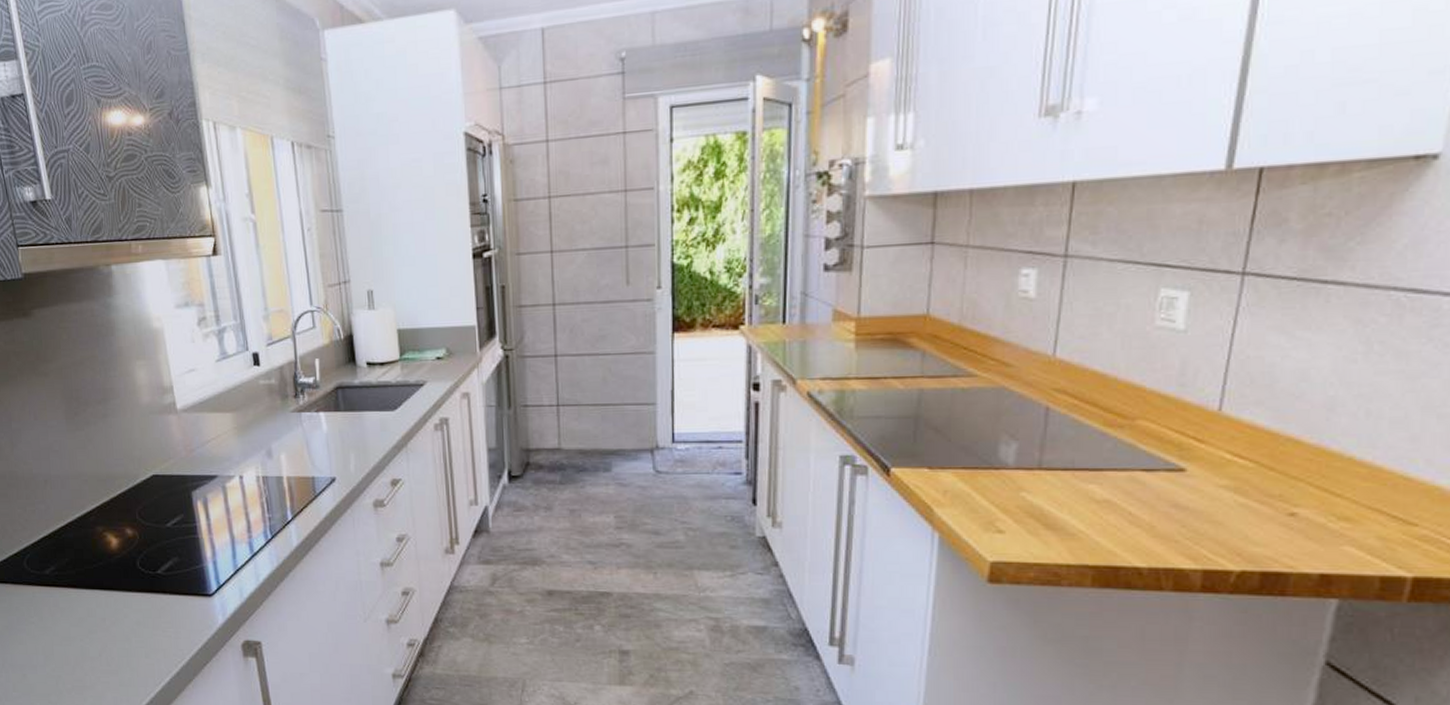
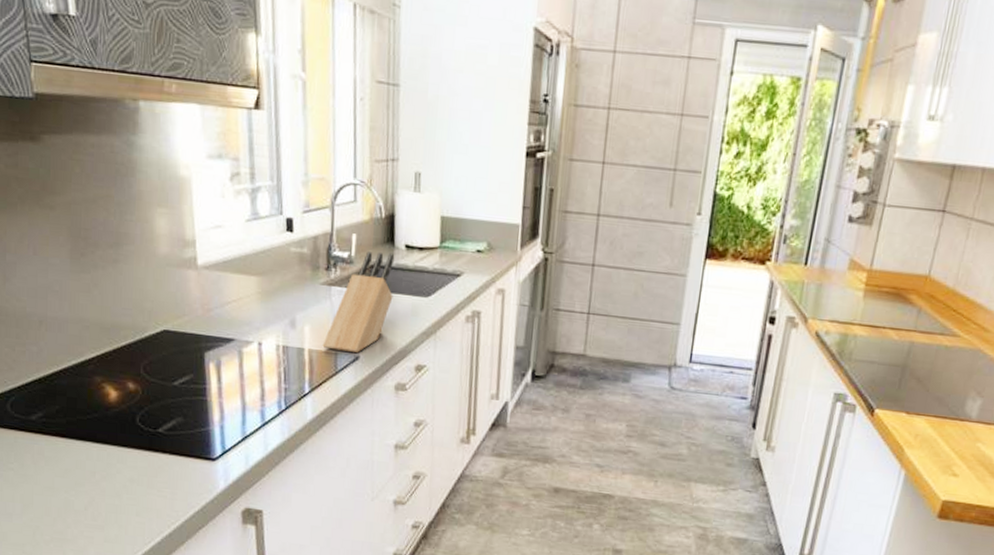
knife block: none [299,372,361,475] -> present [322,252,395,353]

